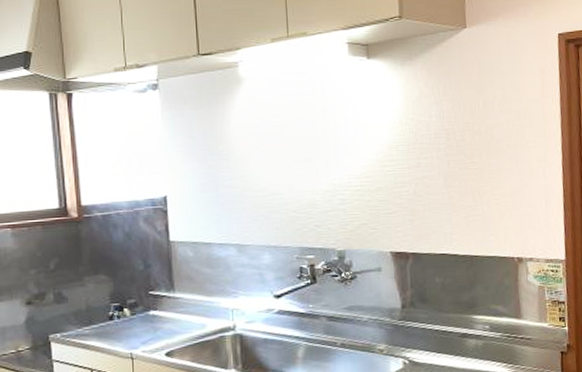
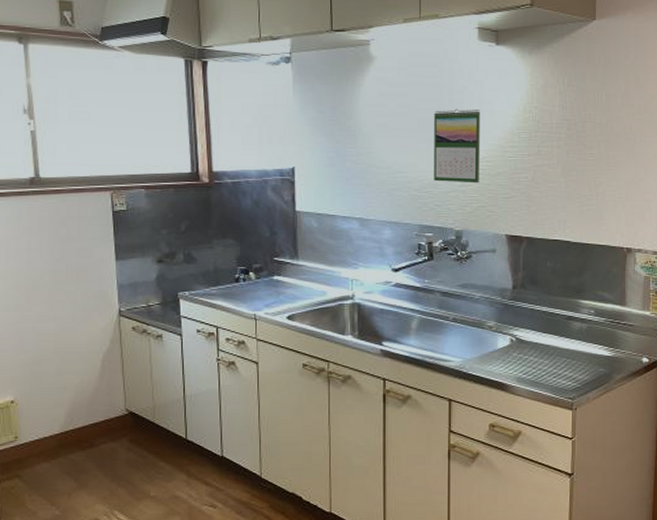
calendar: none [308,125,359,201] -> present [434,109,481,184]

